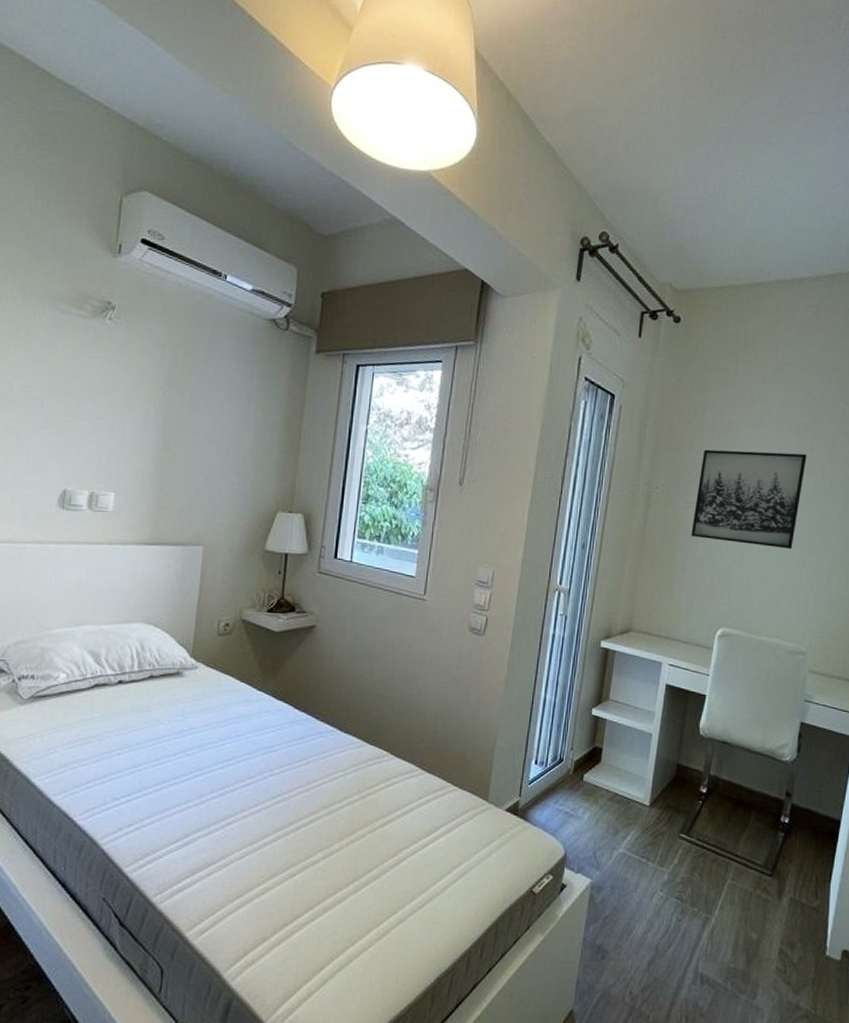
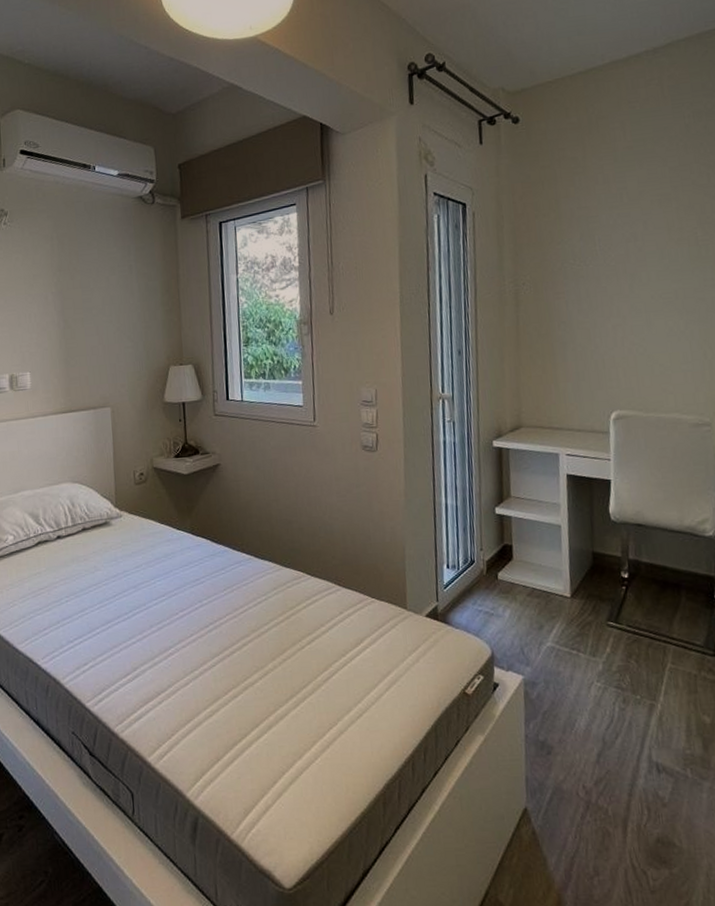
wall art: present [691,449,807,550] -> none [565,224,677,326]

